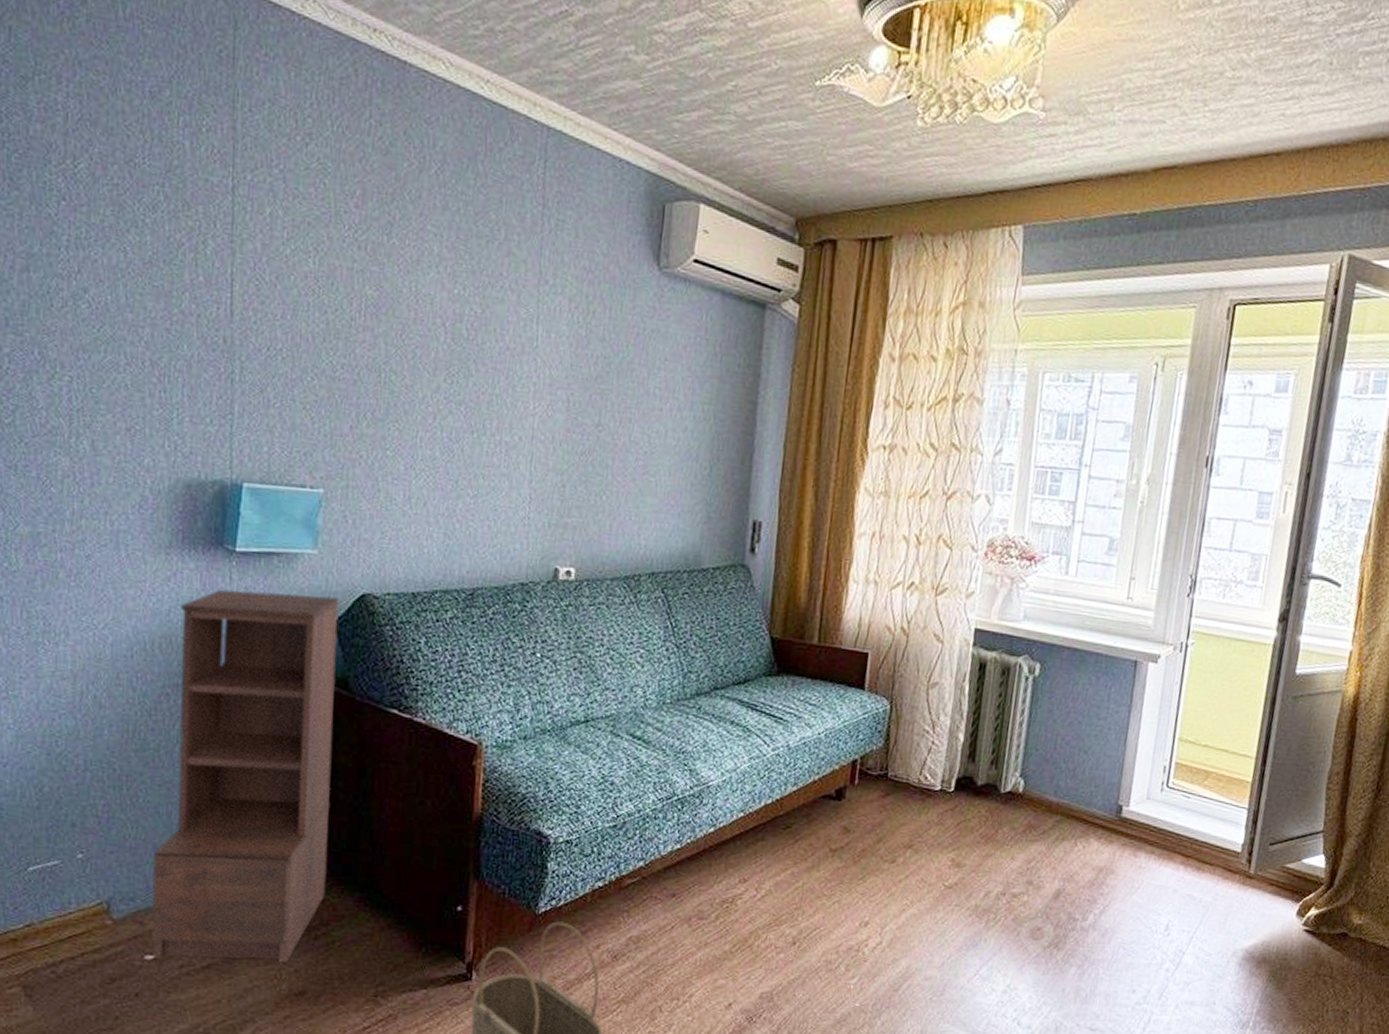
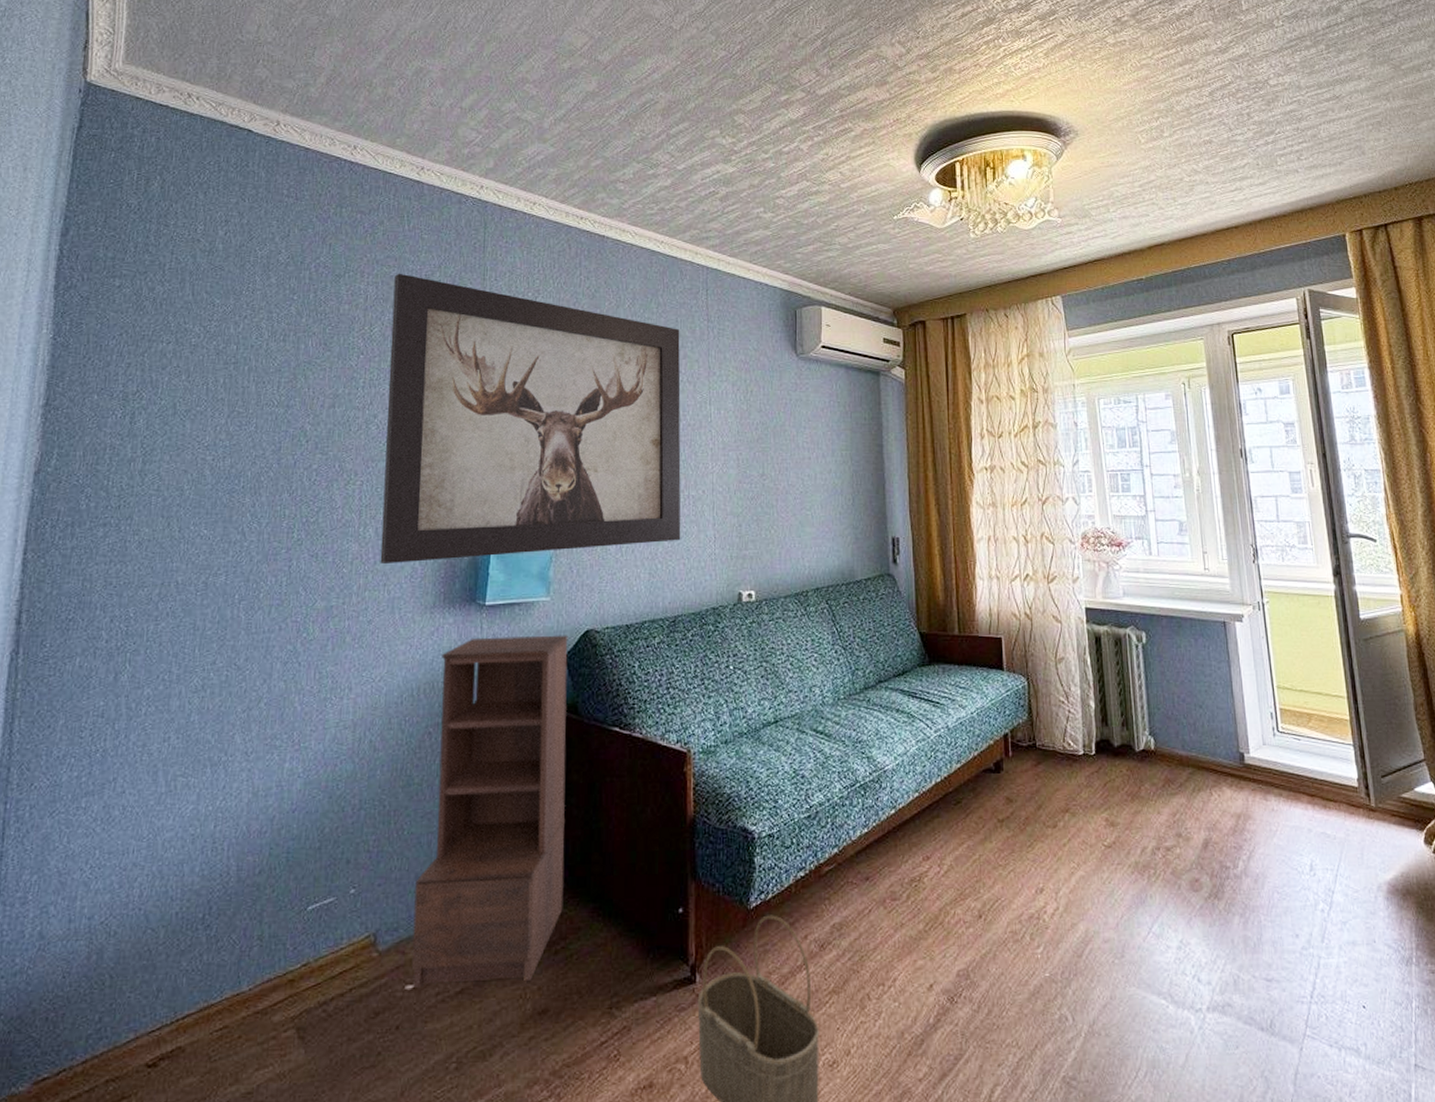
wall art: none [99,84,505,498] -> present [380,273,681,563]

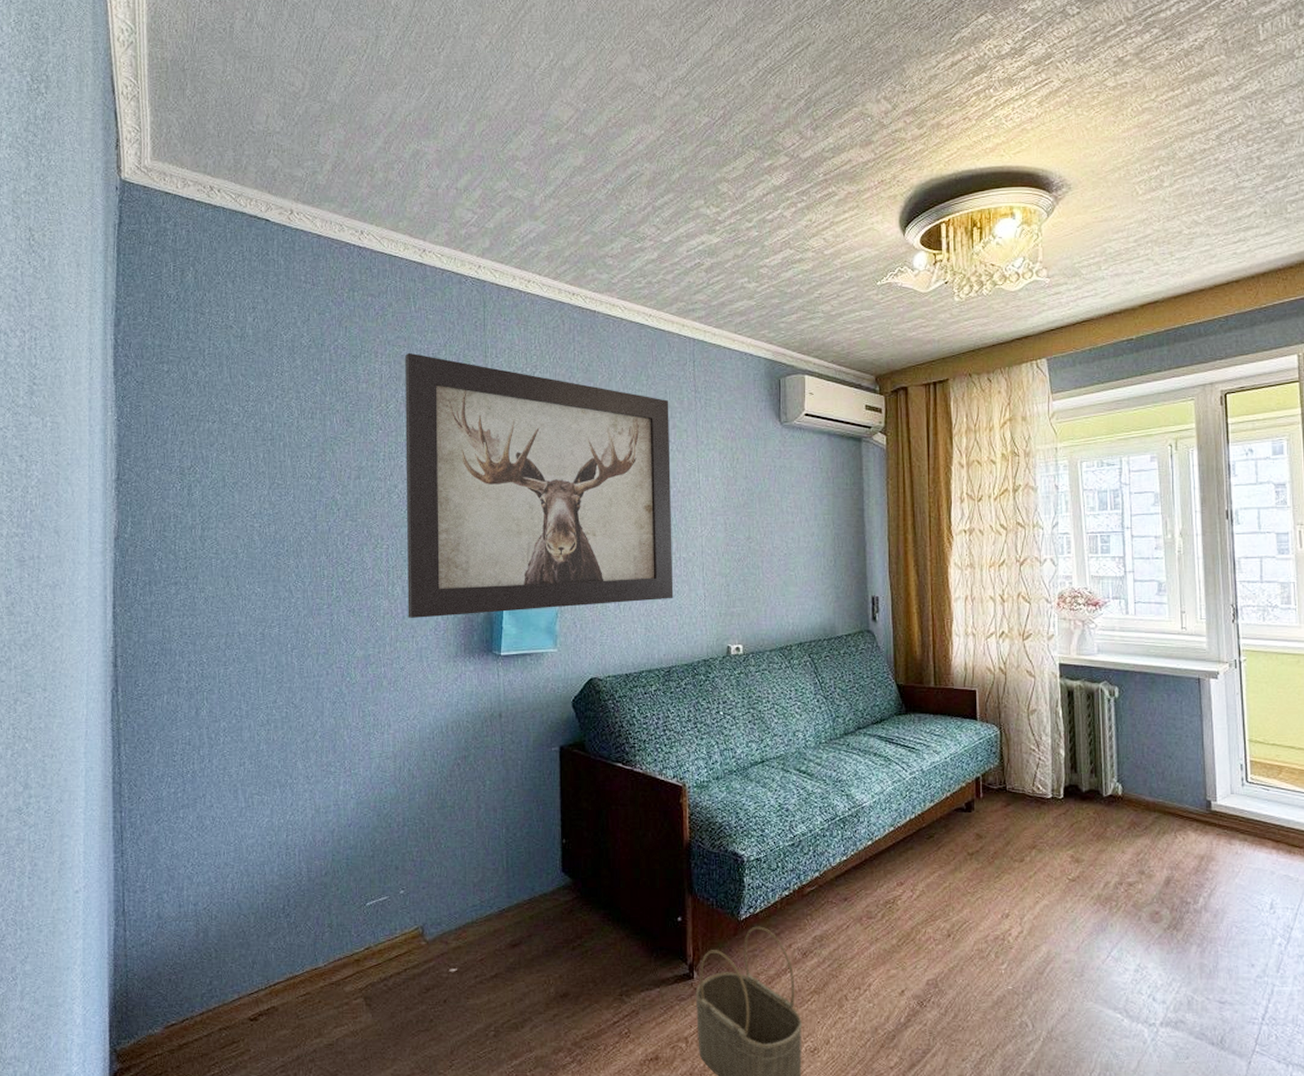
bookshelf: present [411,635,568,988] -> none [453,682,578,971]

